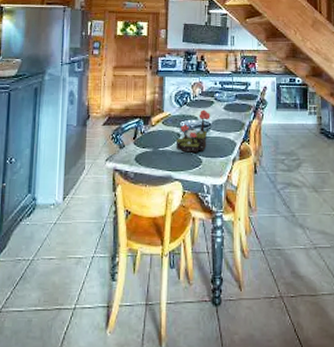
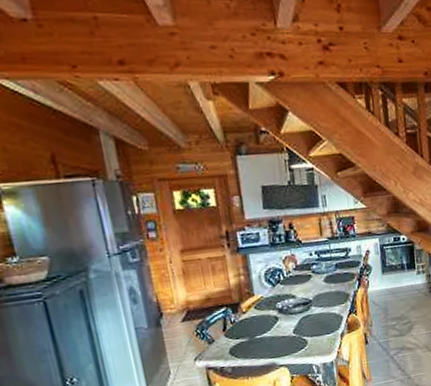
plant: present [175,109,211,153] -> none [273,285,310,335]

